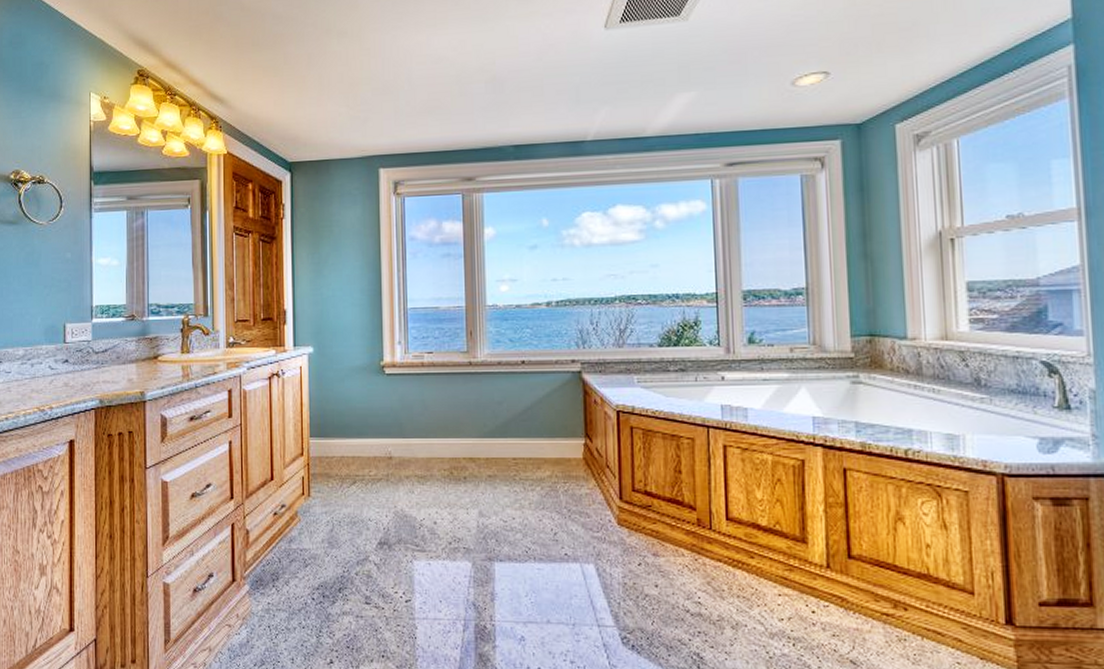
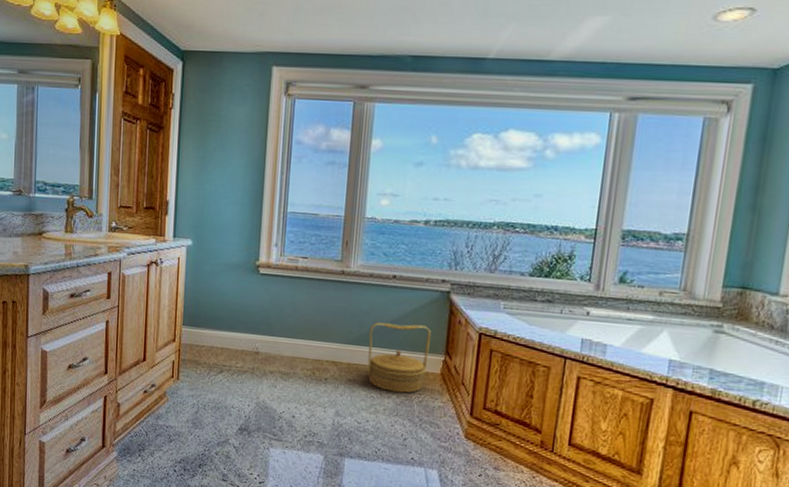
woven basket: none [504,409,569,483] -> present [367,322,432,393]

